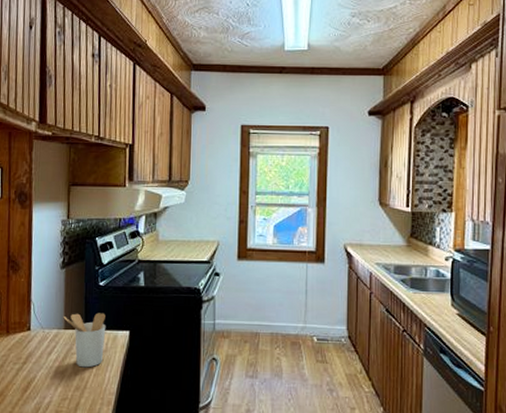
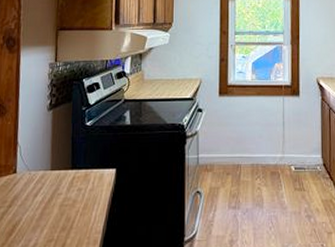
utensil holder: present [63,312,106,368] -> none [50,152,93,208]

